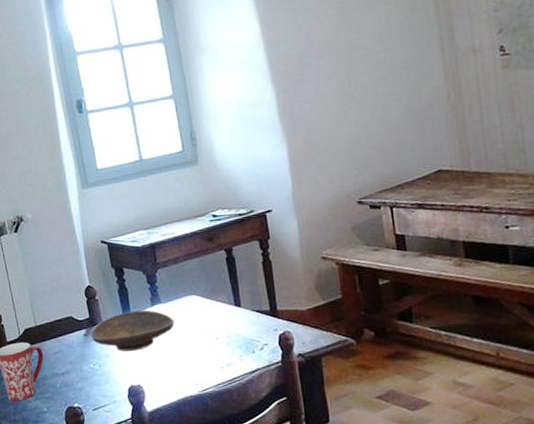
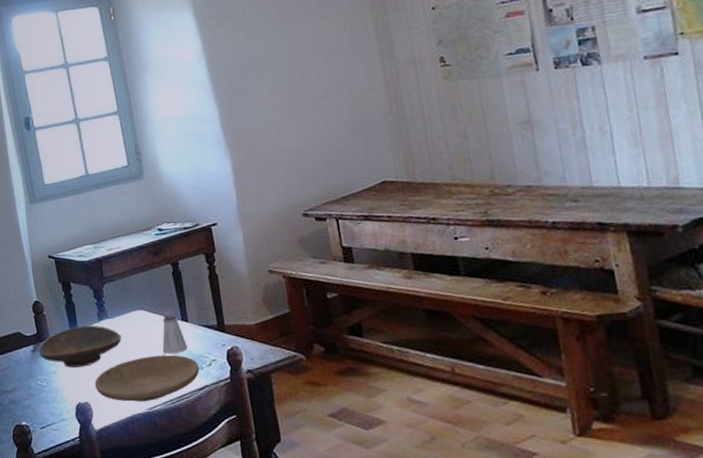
plate: none [147,339,252,384] -> present [94,354,200,402]
saltshaker: none [215,299,240,338] -> present [162,313,187,353]

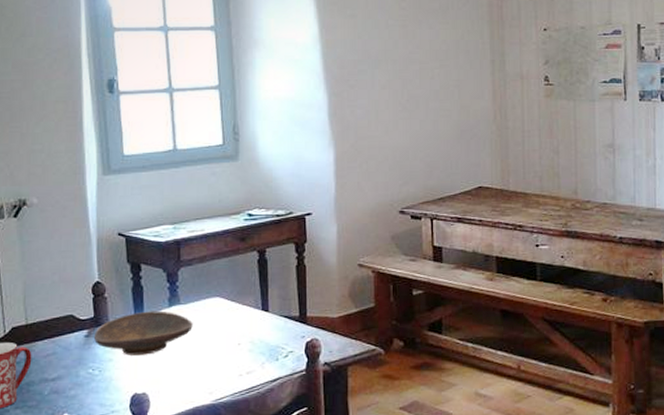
plate: present [94,354,200,402] -> none [156,344,275,393]
saltshaker: present [162,313,187,353] -> none [237,302,264,343]

